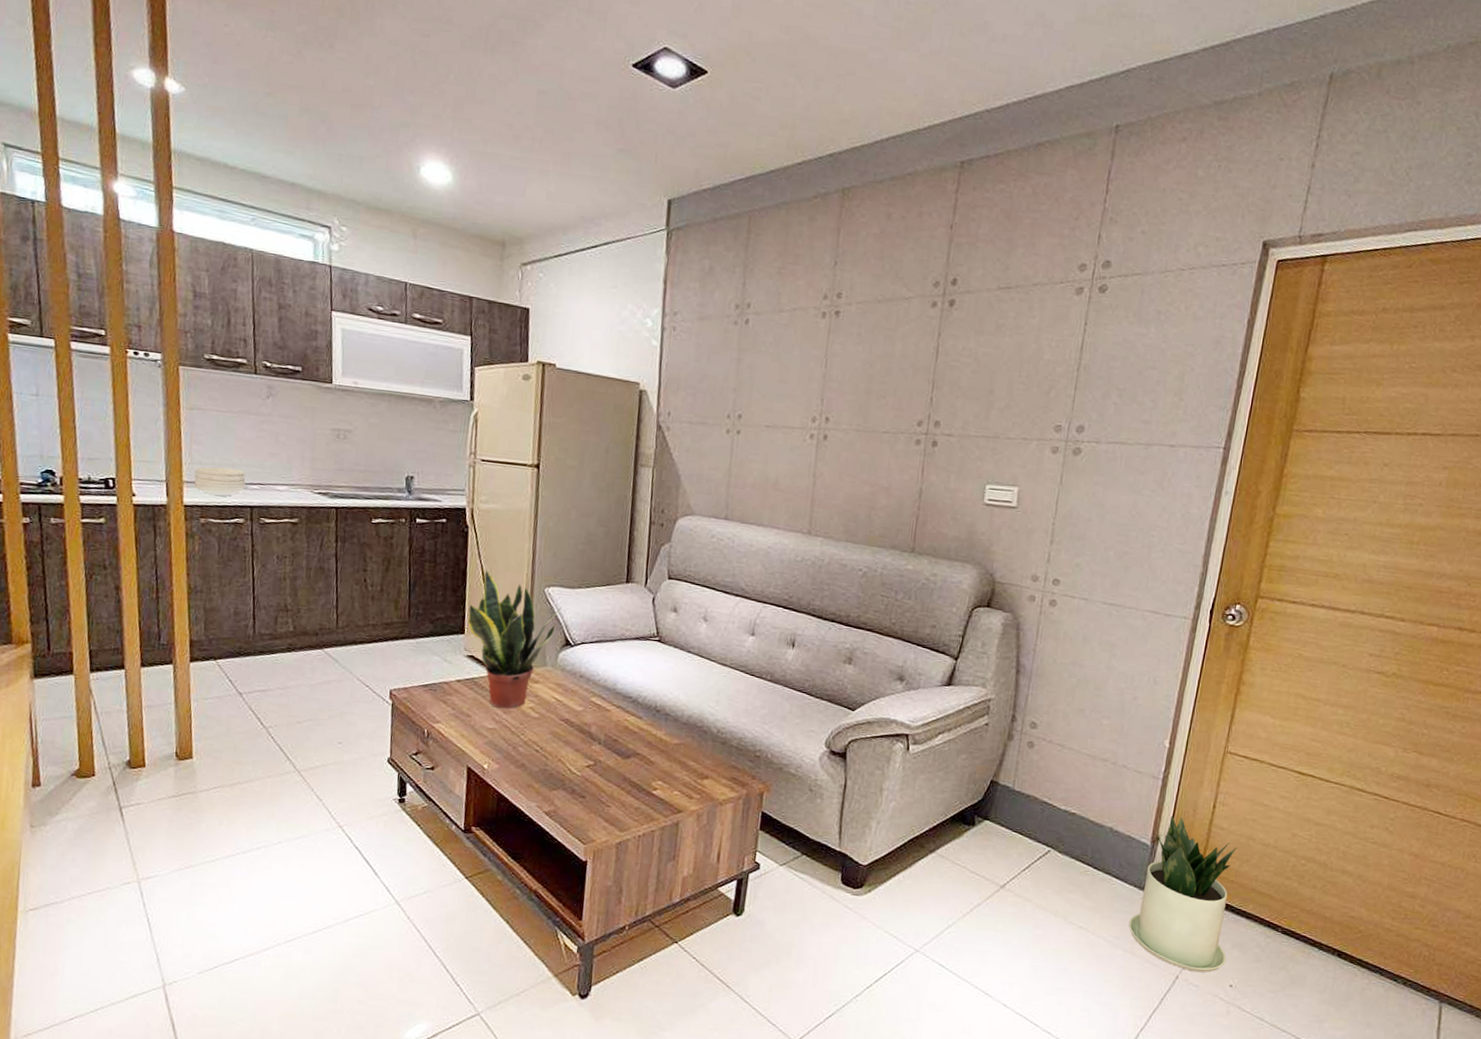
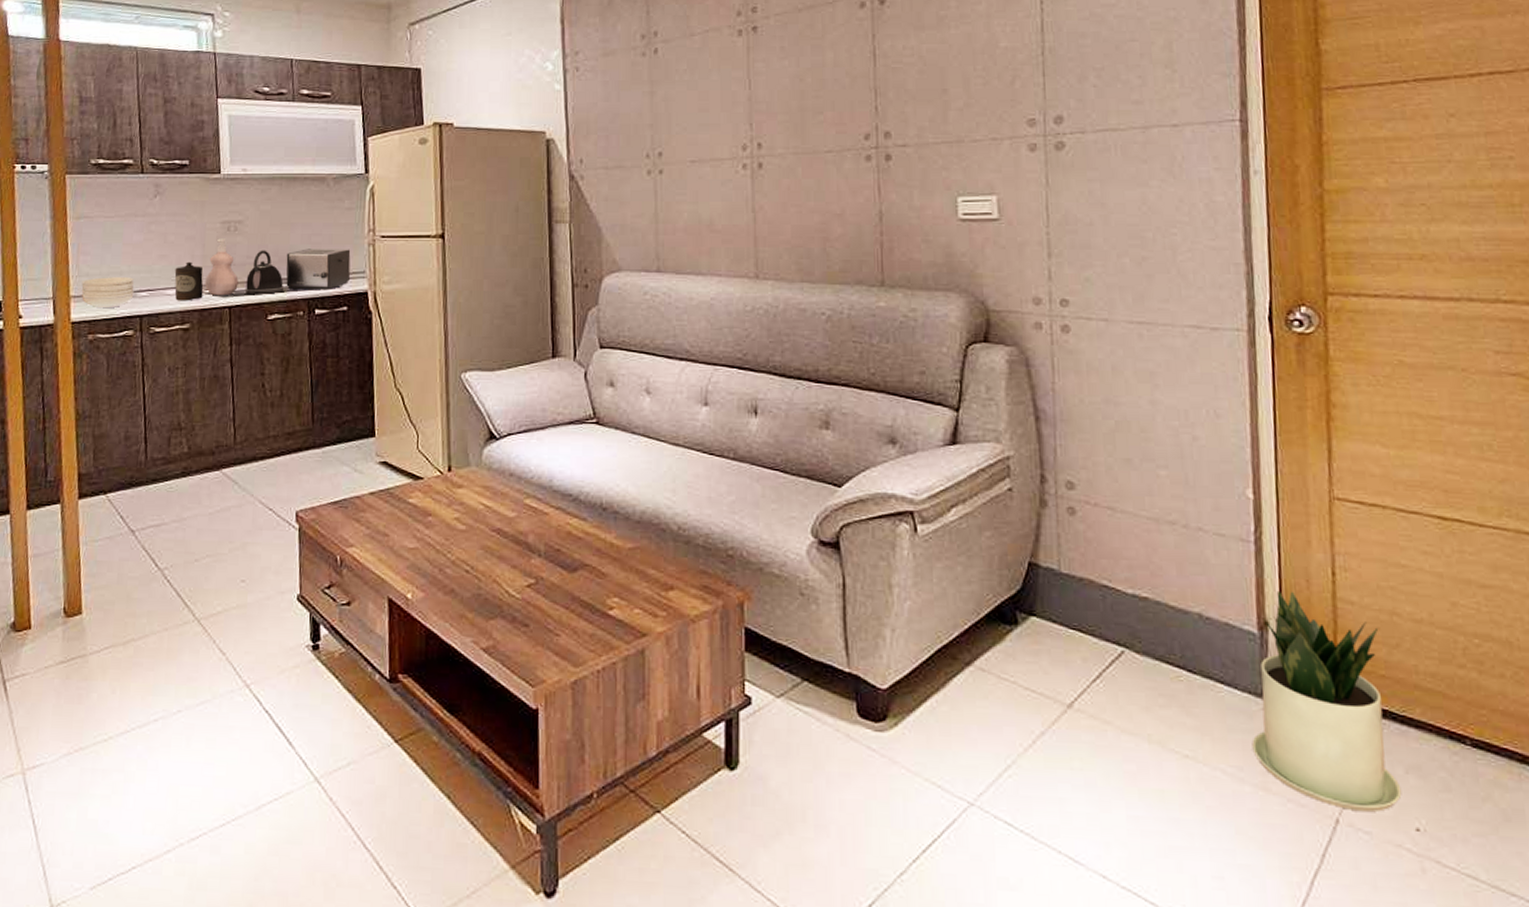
canister: none [284,462,313,498] -> present [174,261,204,300]
soap bottle: none [314,444,346,498] -> present [205,238,239,296]
kettle: none [351,459,389,501] -> present [244,250,285,295]
toaster: none [390,463,453,503] -> present [286,249,351,291]
potted plant: present [467,570,562,709] -> none [377,360,482,523]

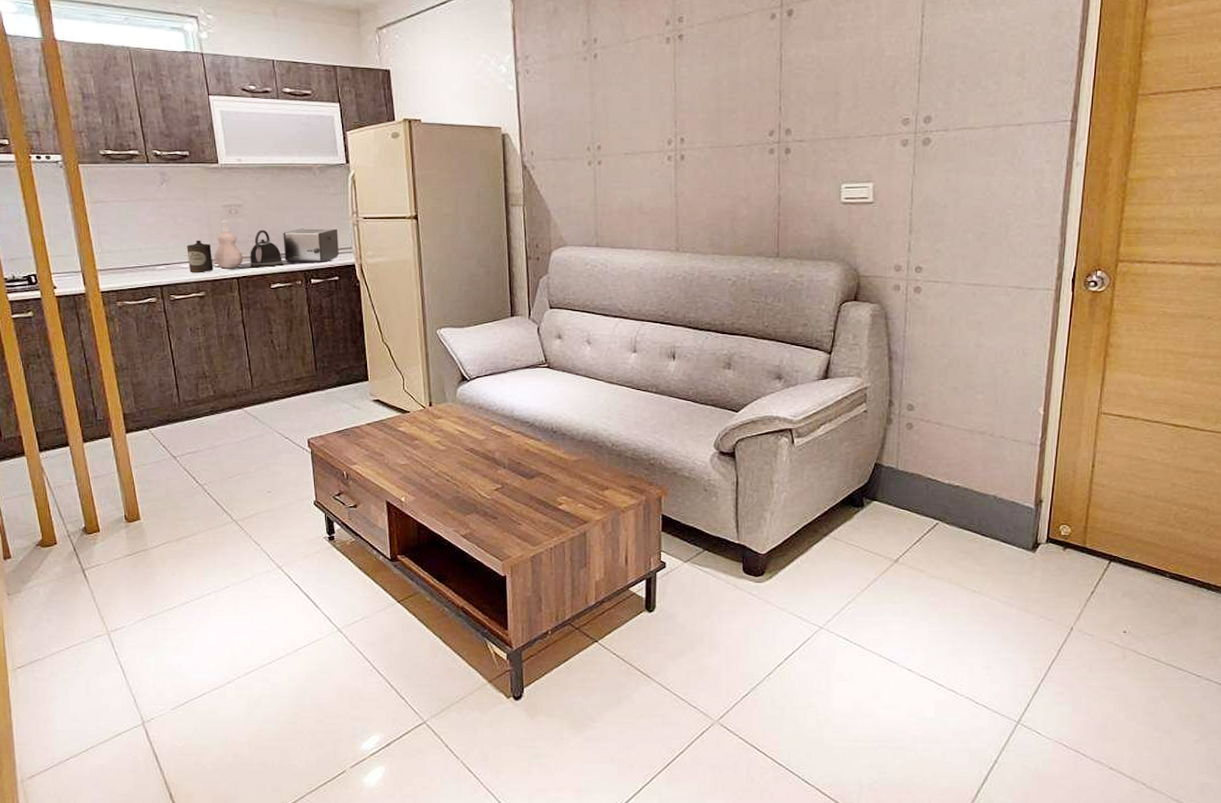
bowl: present [81,277,135,309] -> none [105,253,153,280]
planter: present [1251,590,1402,812] -> none [1020,478,1118,622]

